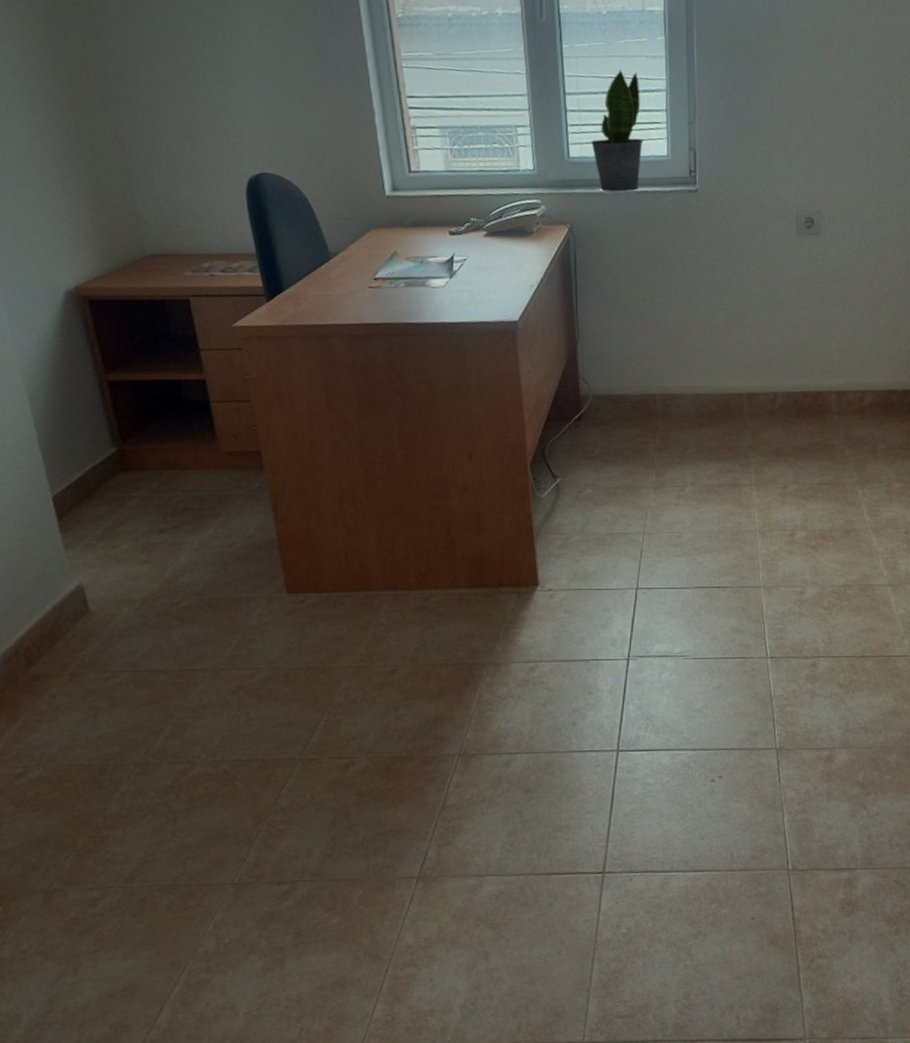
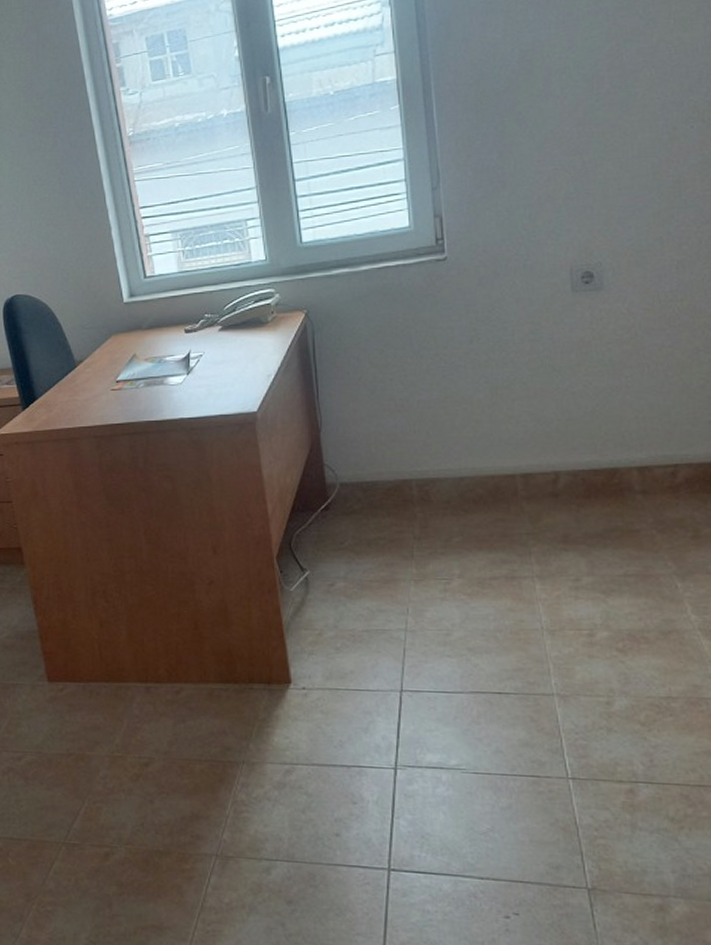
potted plant: present [591,70,644,193] -> none [324,146,382,273]

